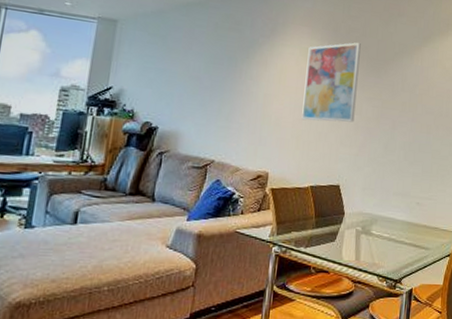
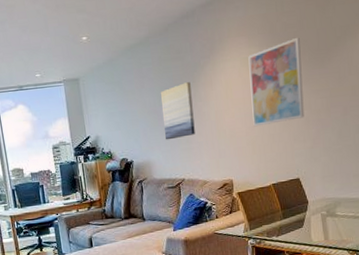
wall art: none [202,56,244,114] -> present [161,82,195,140]

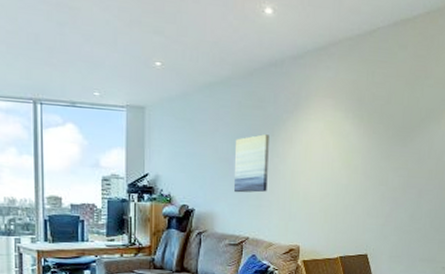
wall art: present [248,37,304,127] -> none [329,110,386,195]

